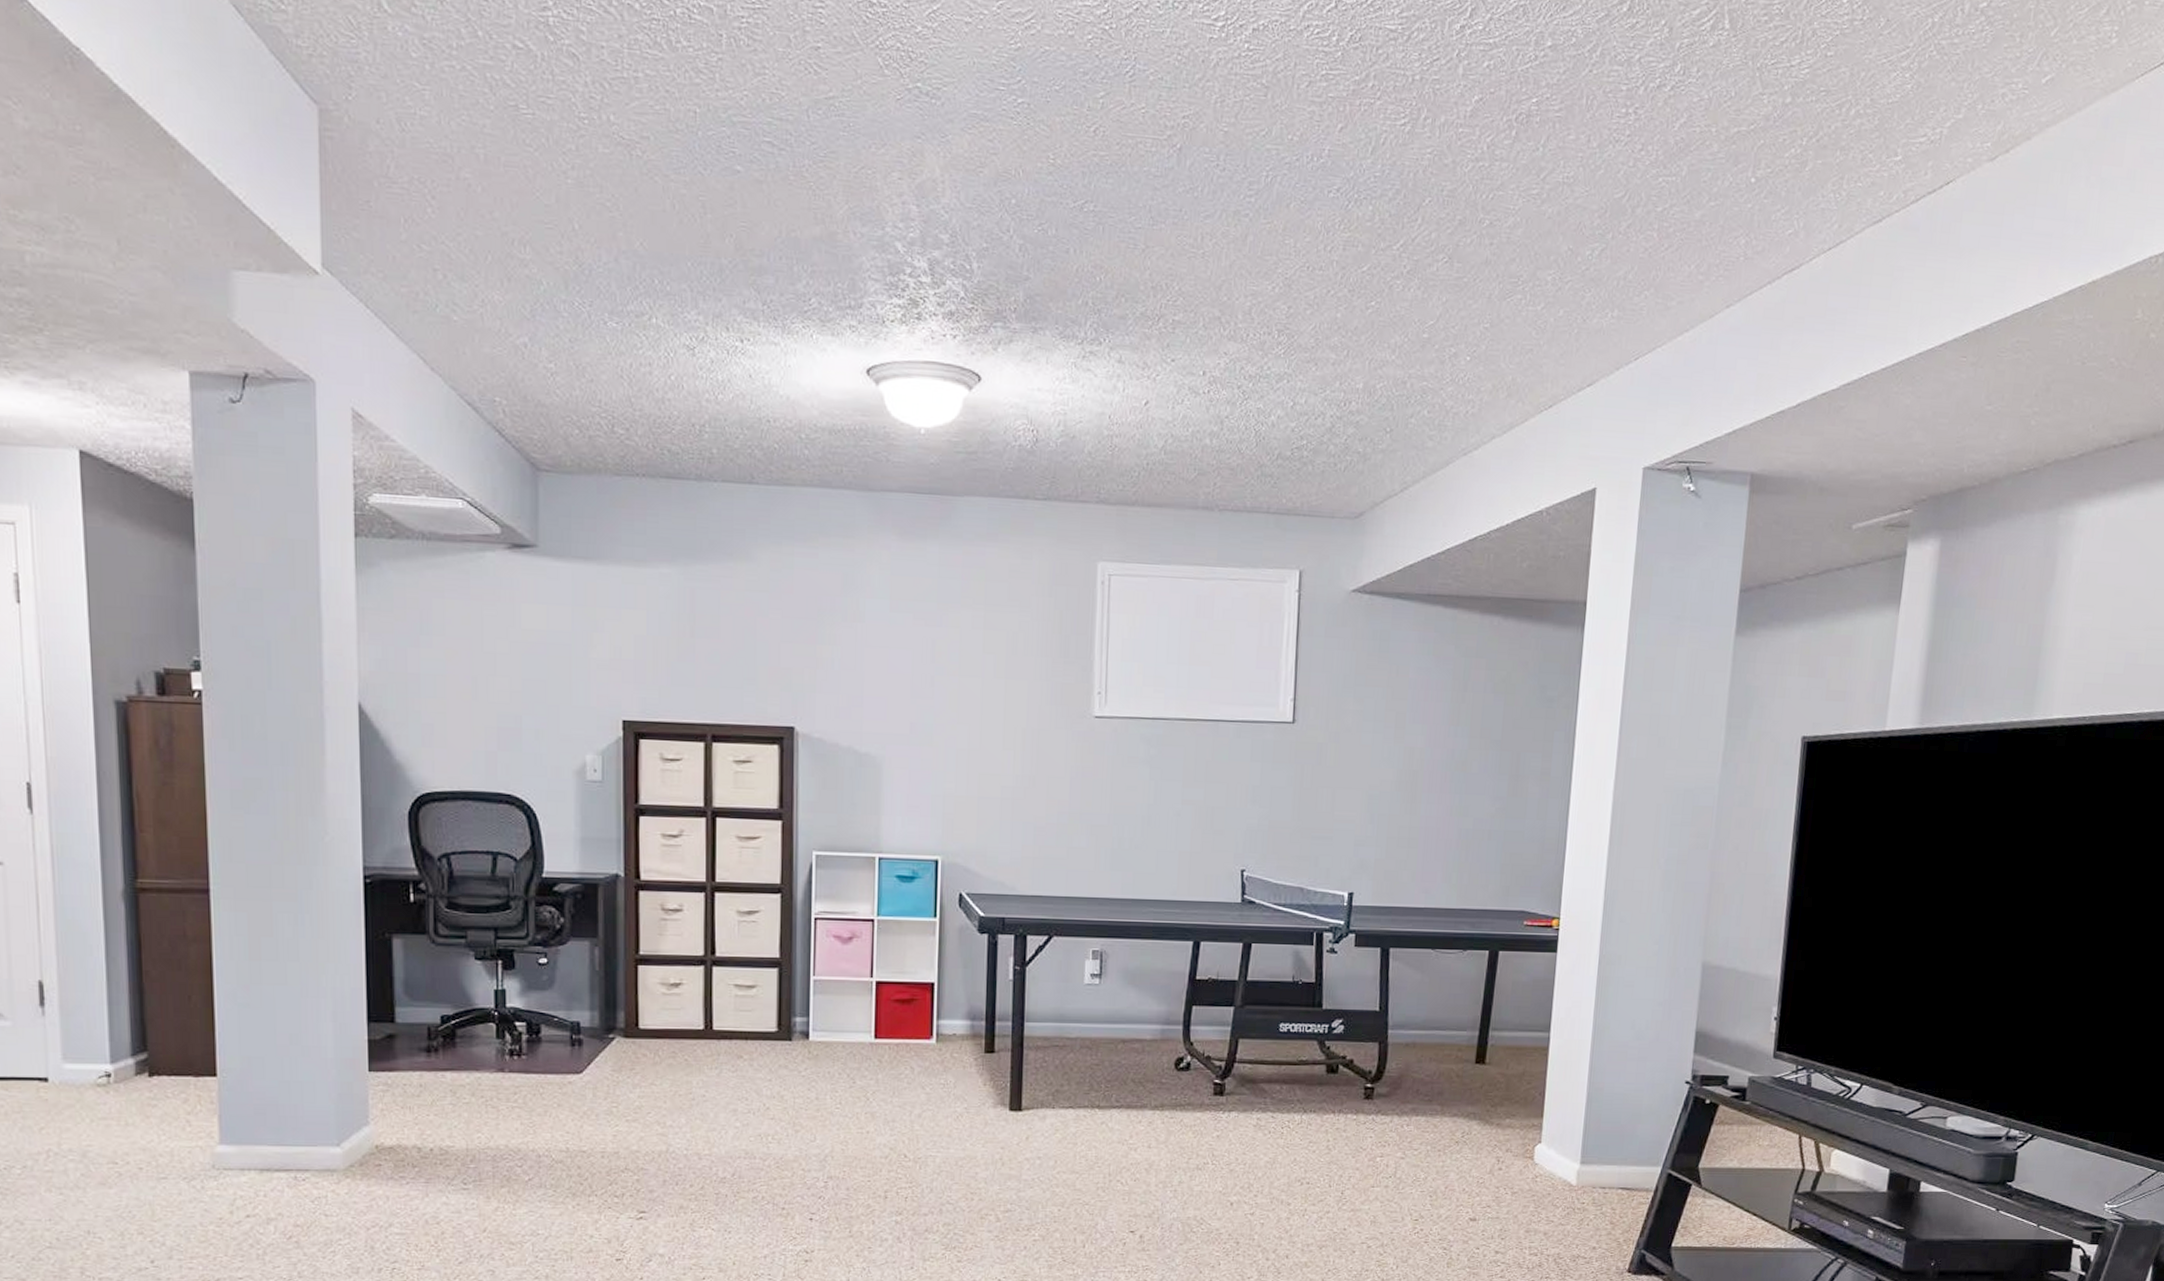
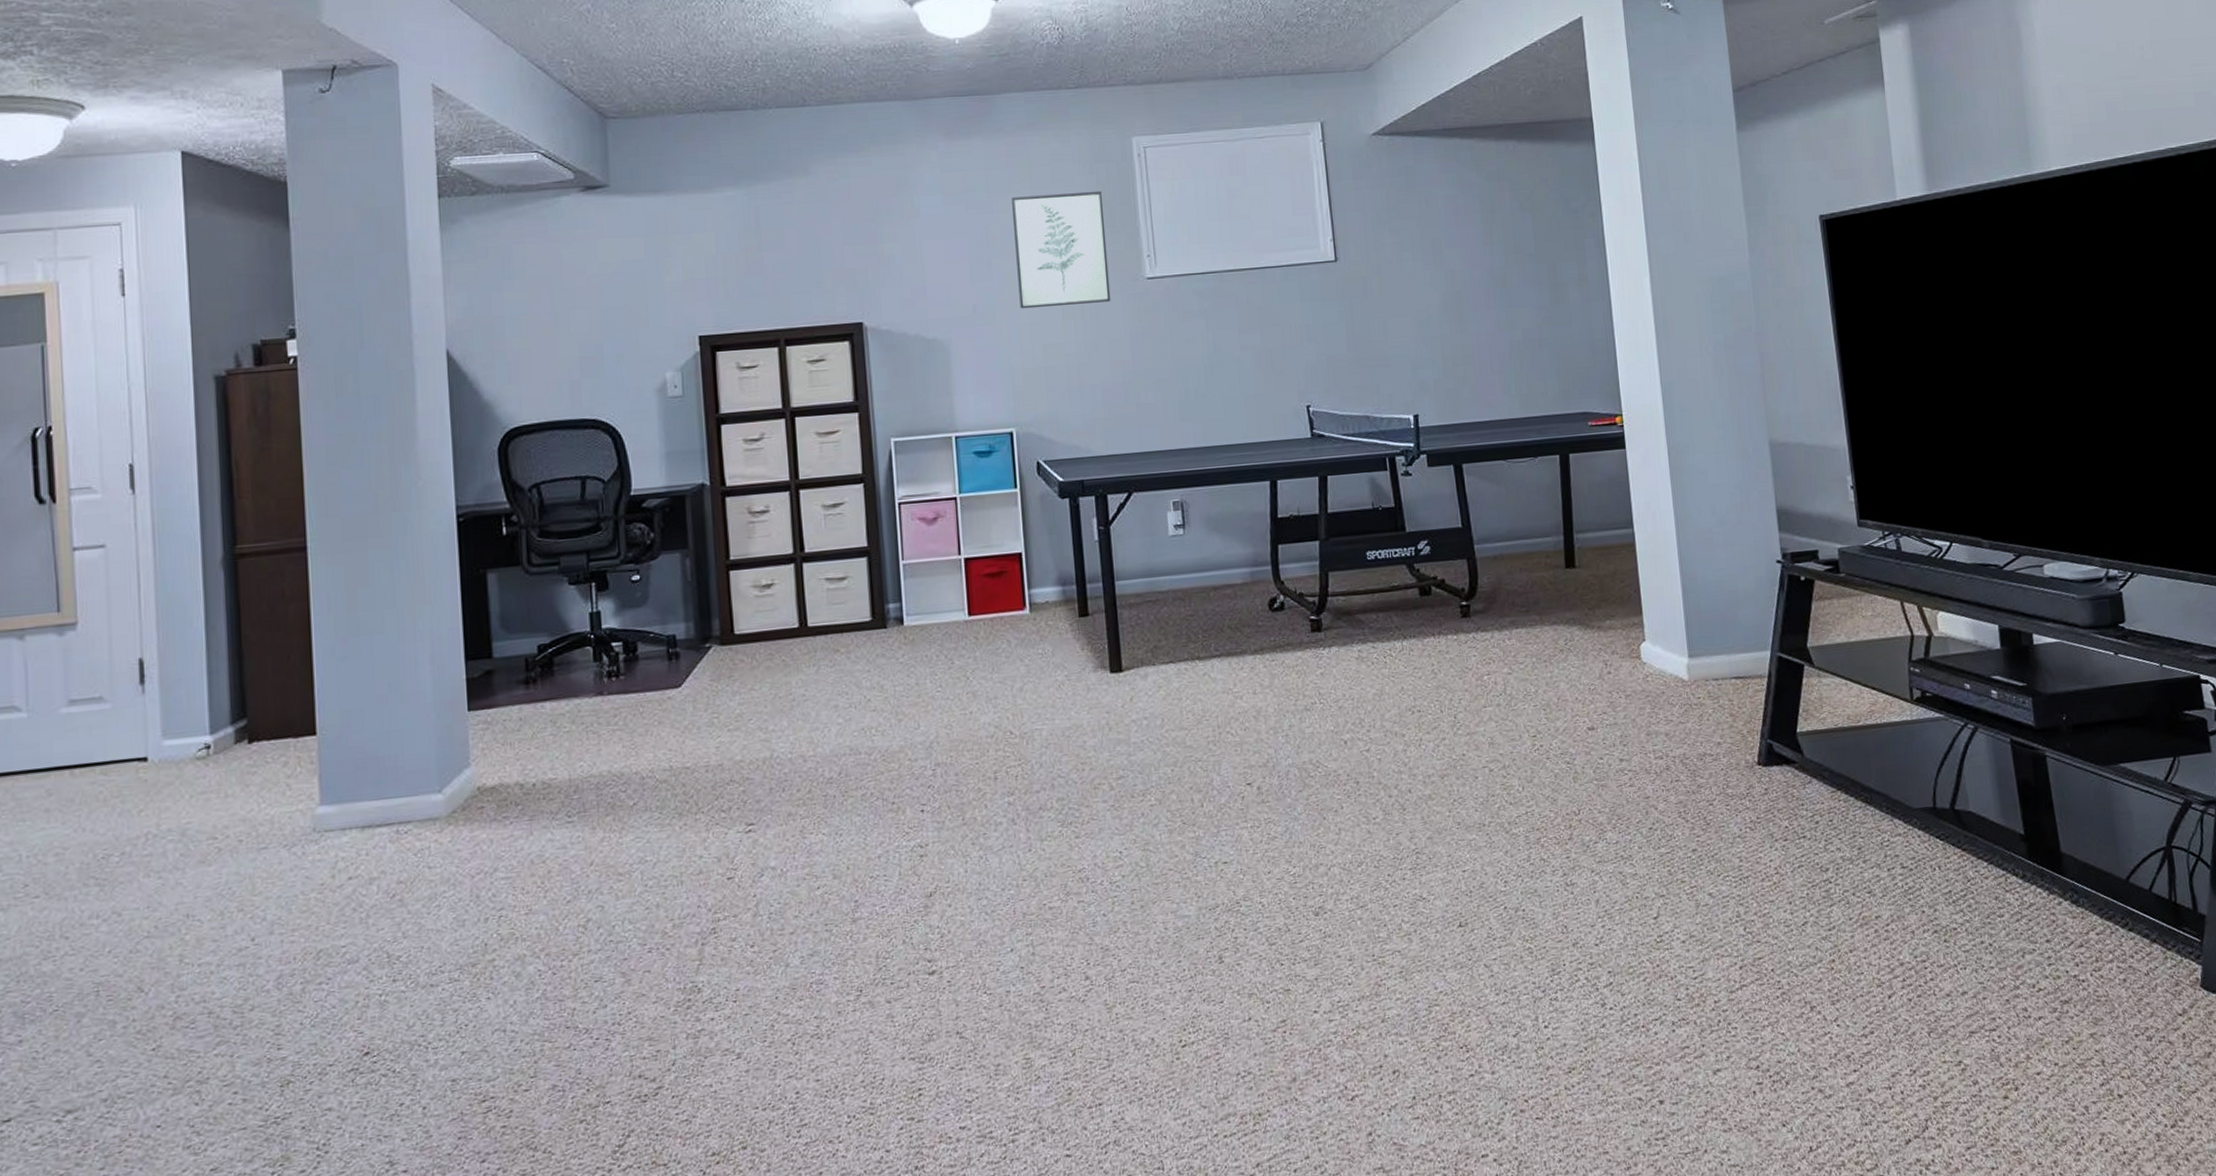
wall art: none [959,612,1059,737] -> present [1012,190,1111,309]

